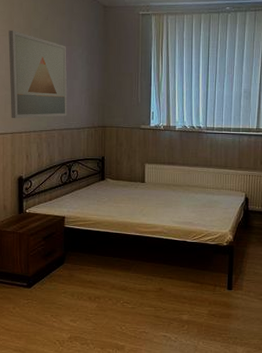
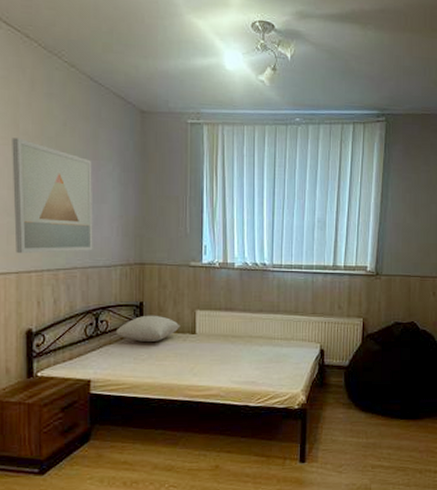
pillow: none [83,167,133,189] -> present [115,315,180,343]

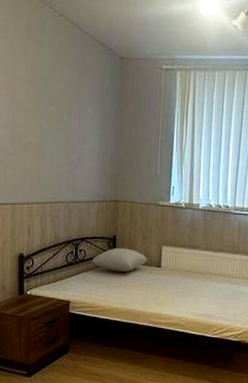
wall art: present [12,138,93,253] -> none [9,83,76,188]

